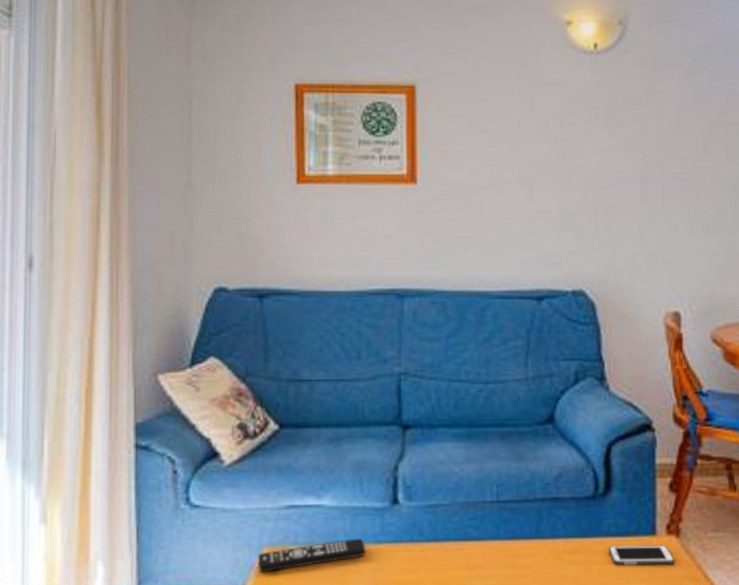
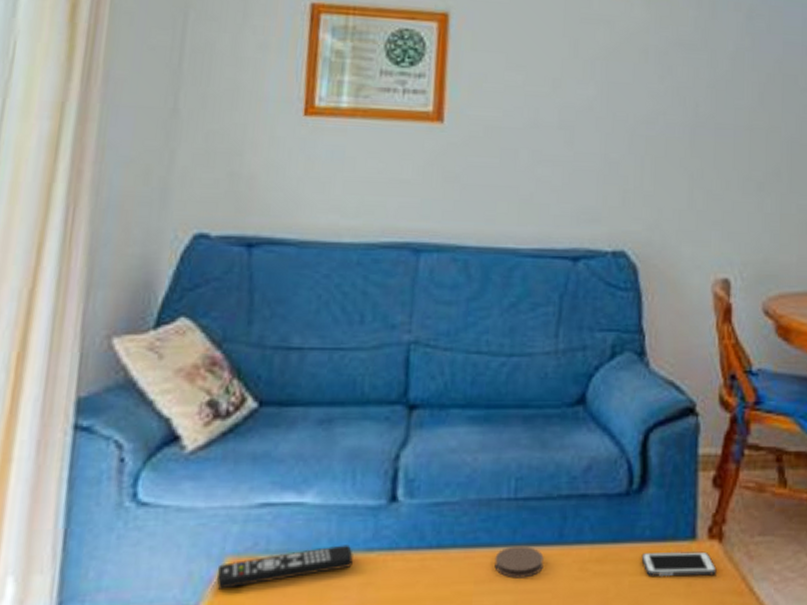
coaster: none [483,539,524,566] -> present [494,545,544,578]

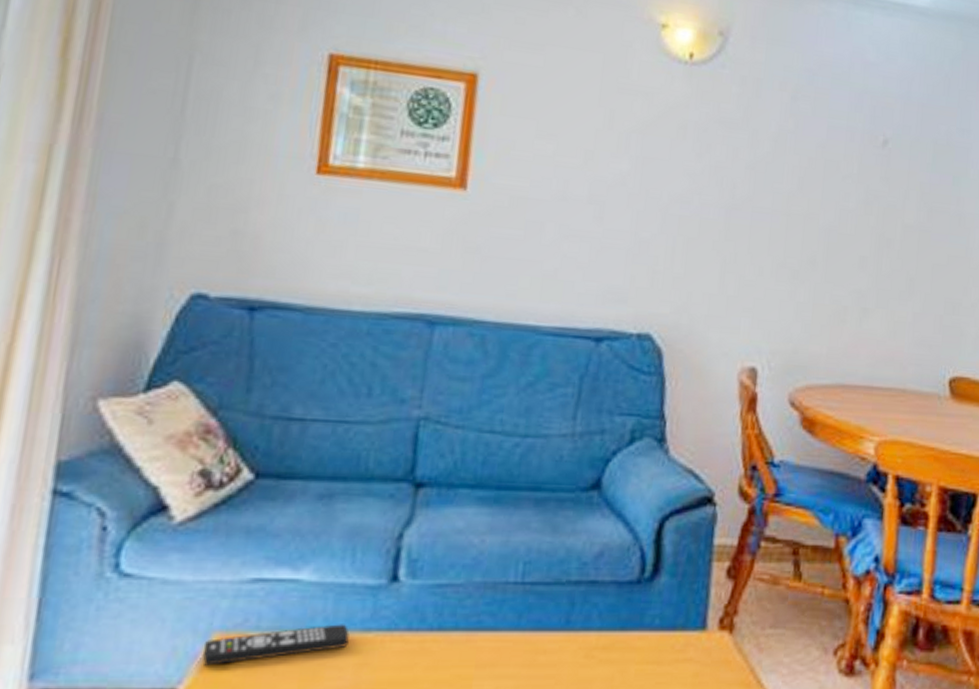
coaster: present [494,545,544,578] -> none [497,630,549,663]
cell phone: present [641,551,717,577] -> none [649,641,725,667]

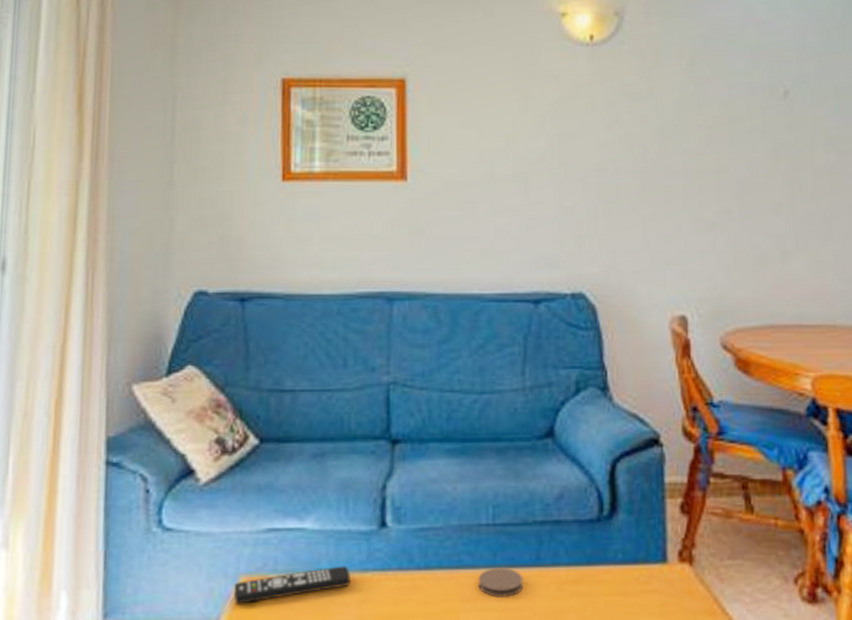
coaster: none [497,630,549,663] -> present [478,567,523,597]

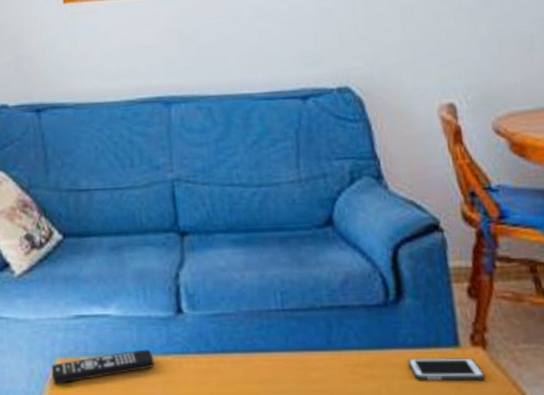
coaster: present [478,567,523,597] -> none [272,351,317,380]
cell phone: none [615,573,689,598] -> present [407,357,485,381]

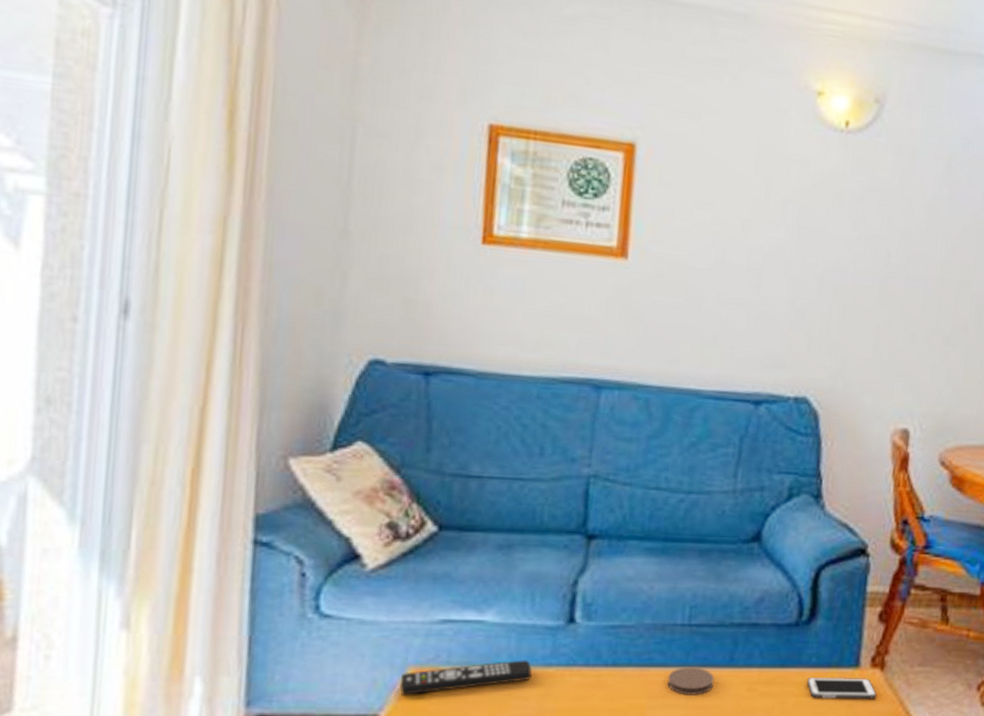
coaster: none [272,351,317,380] -> present [667,667,715,695]

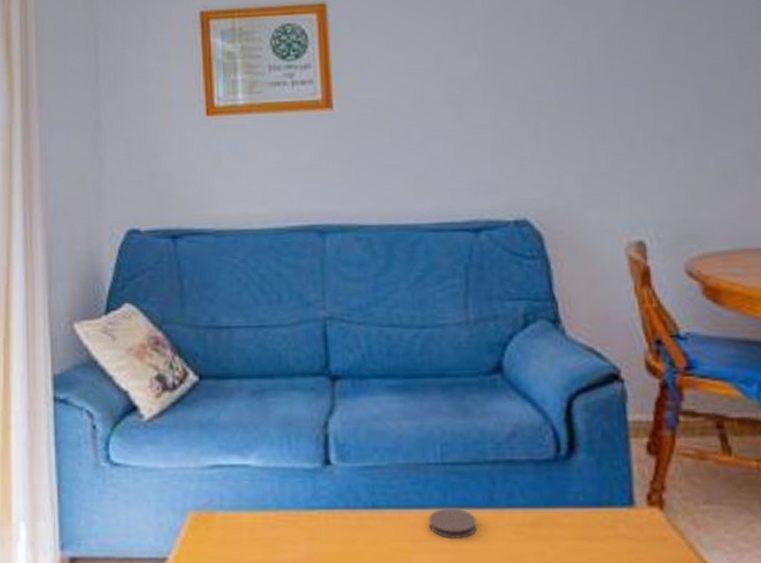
remote control: present [399,660,532,695] -> none [182,503,297,539]
cell phone: present [806,677,877,699] -> none [577,517,660,543]

